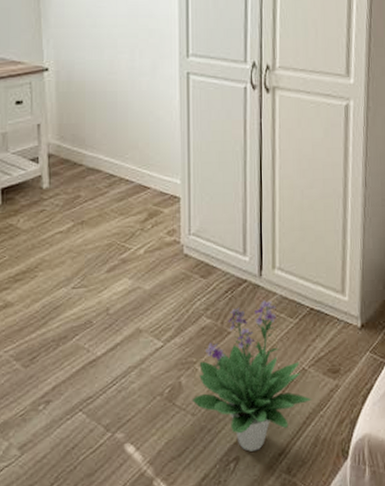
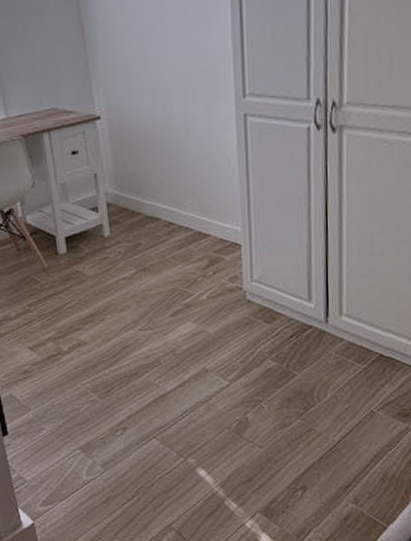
potted plant: present [192,300,312,452] -> none [259,345,381,482]

